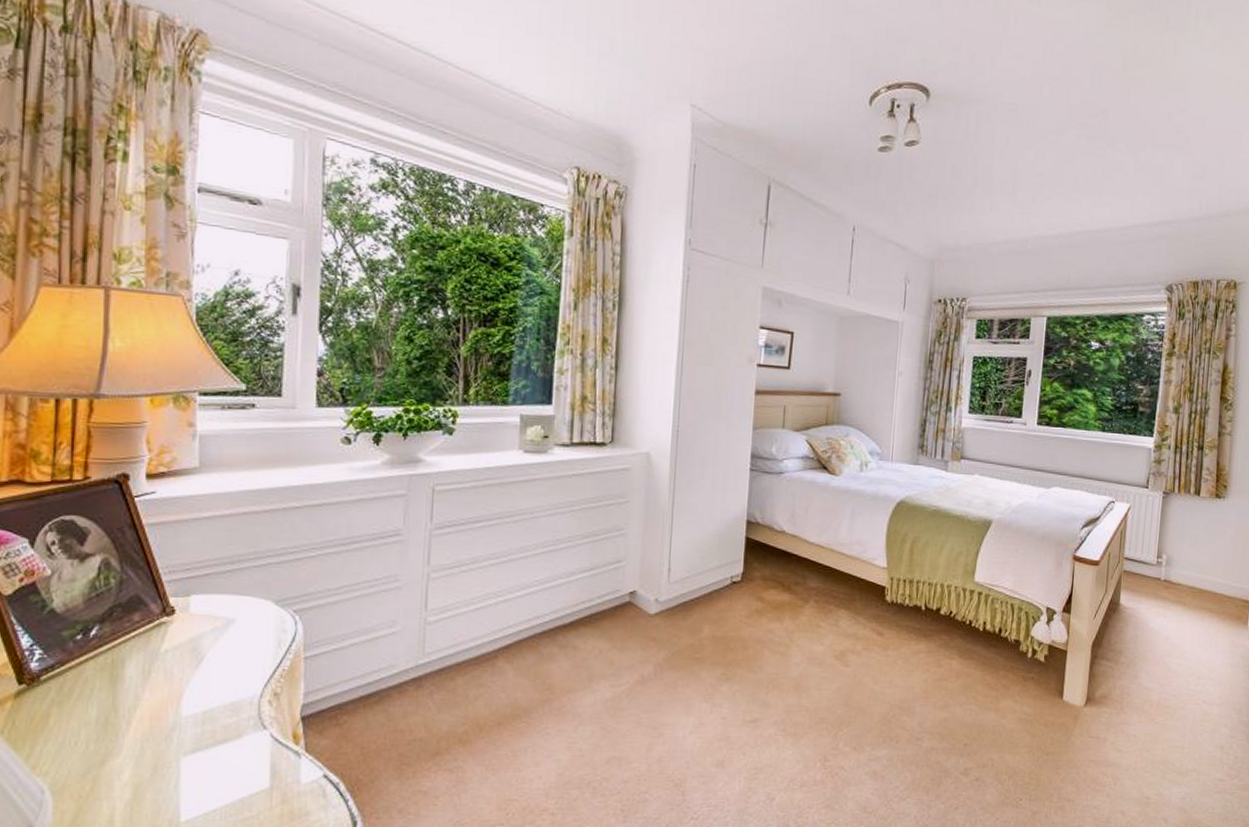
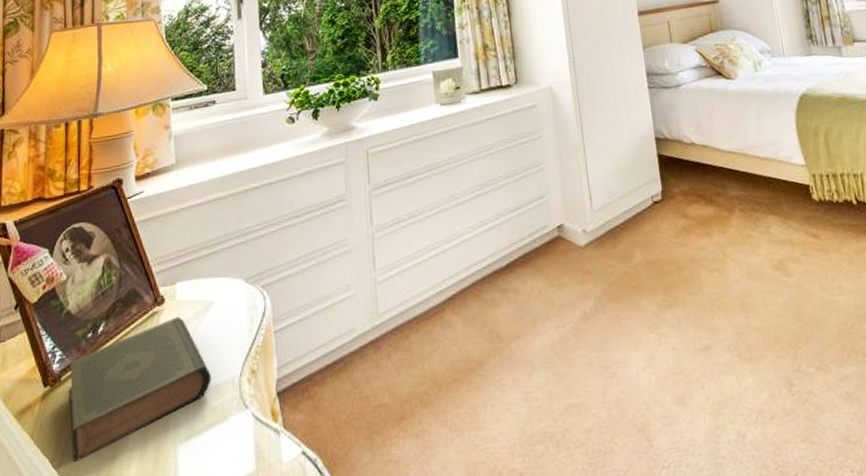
book: none [51,630,226,764] -> present [70,316,211,463]

